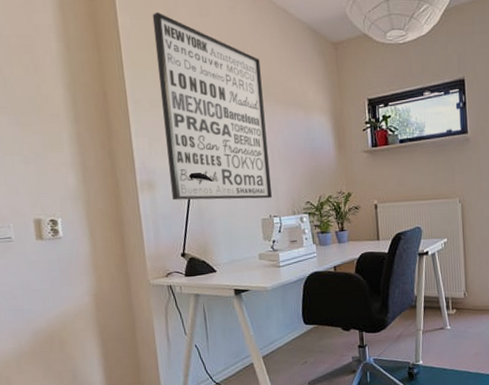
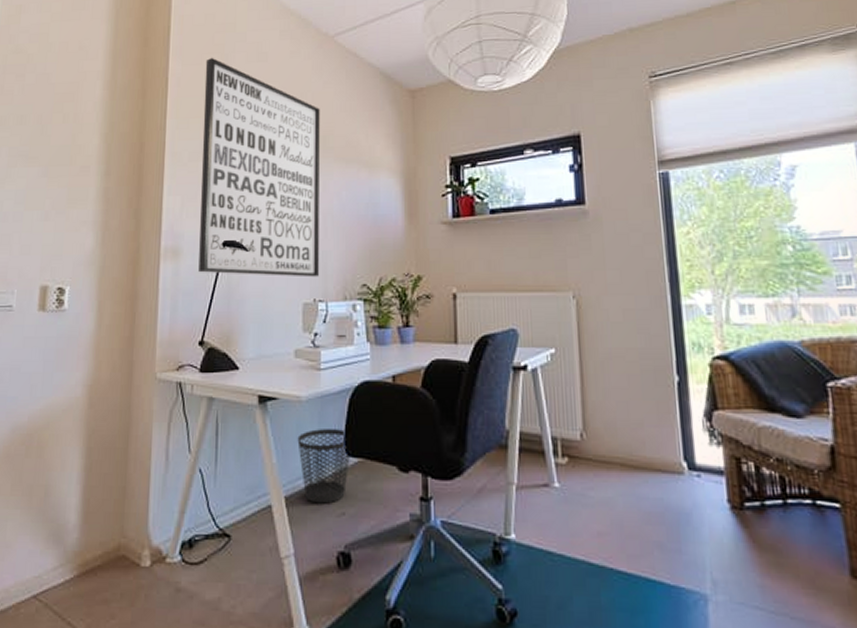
wastebasket: none [267,307,308,358] -> present [297,429,351,504]

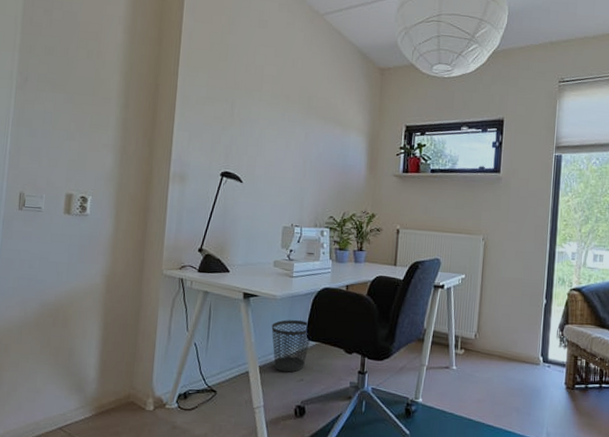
wall art: present [198,57,320,278] -> none [201,18,308,208]

